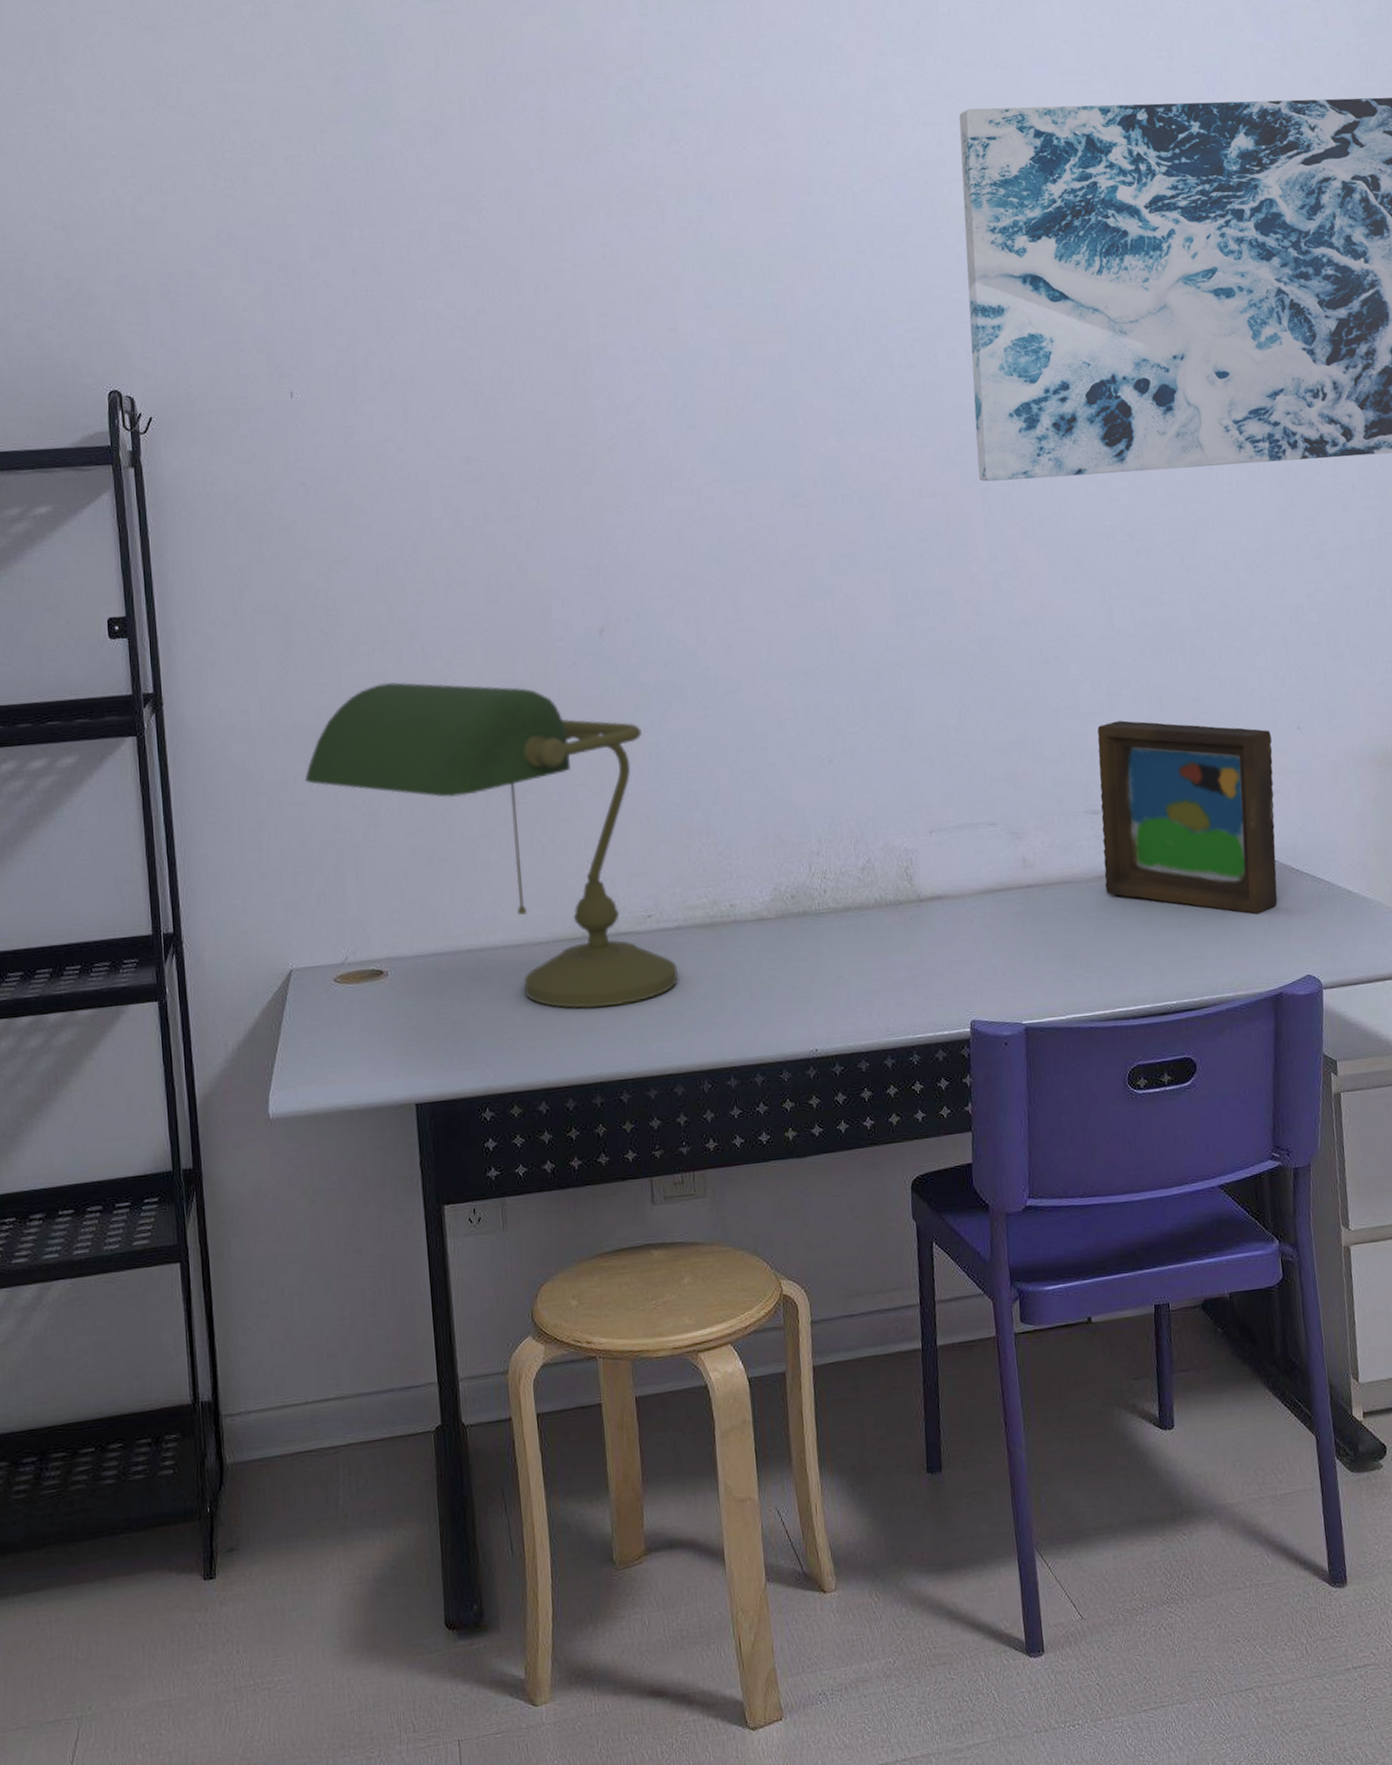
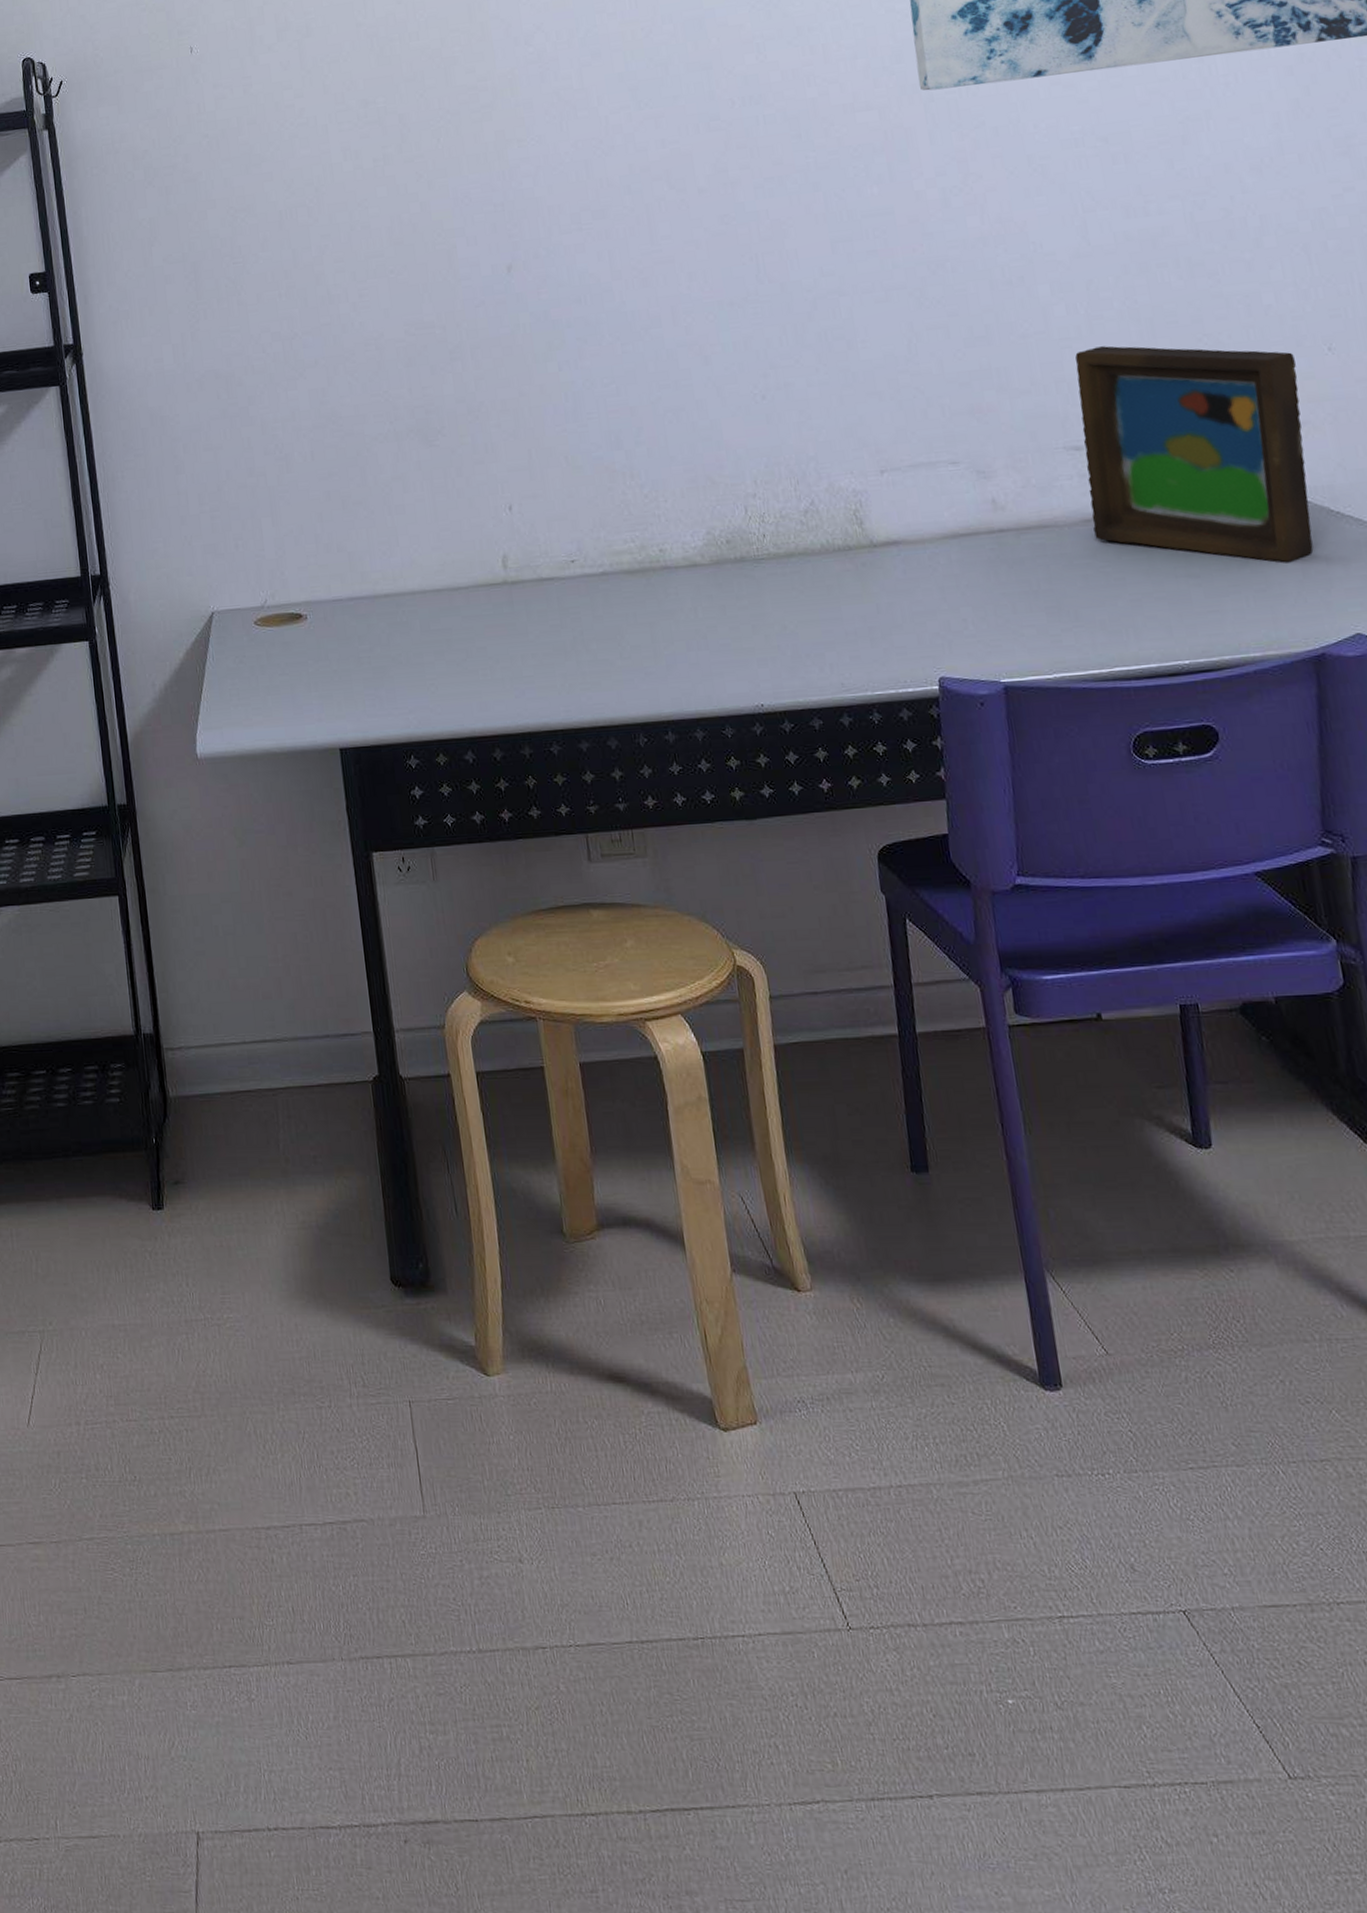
desk lamp: present [304,682,679,1009] -> none [218,327,607,656]

